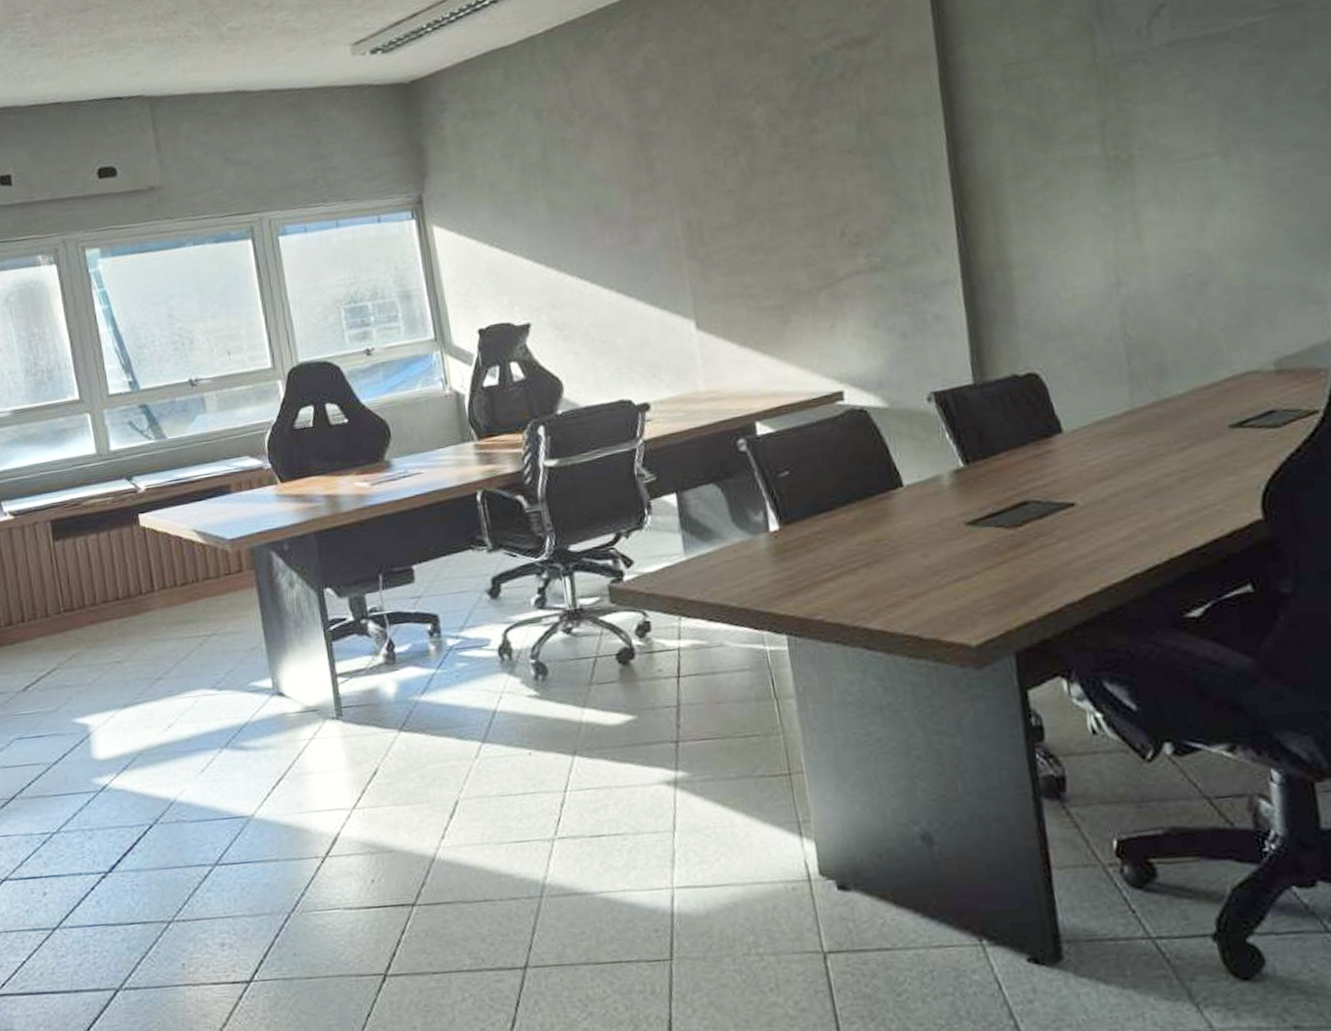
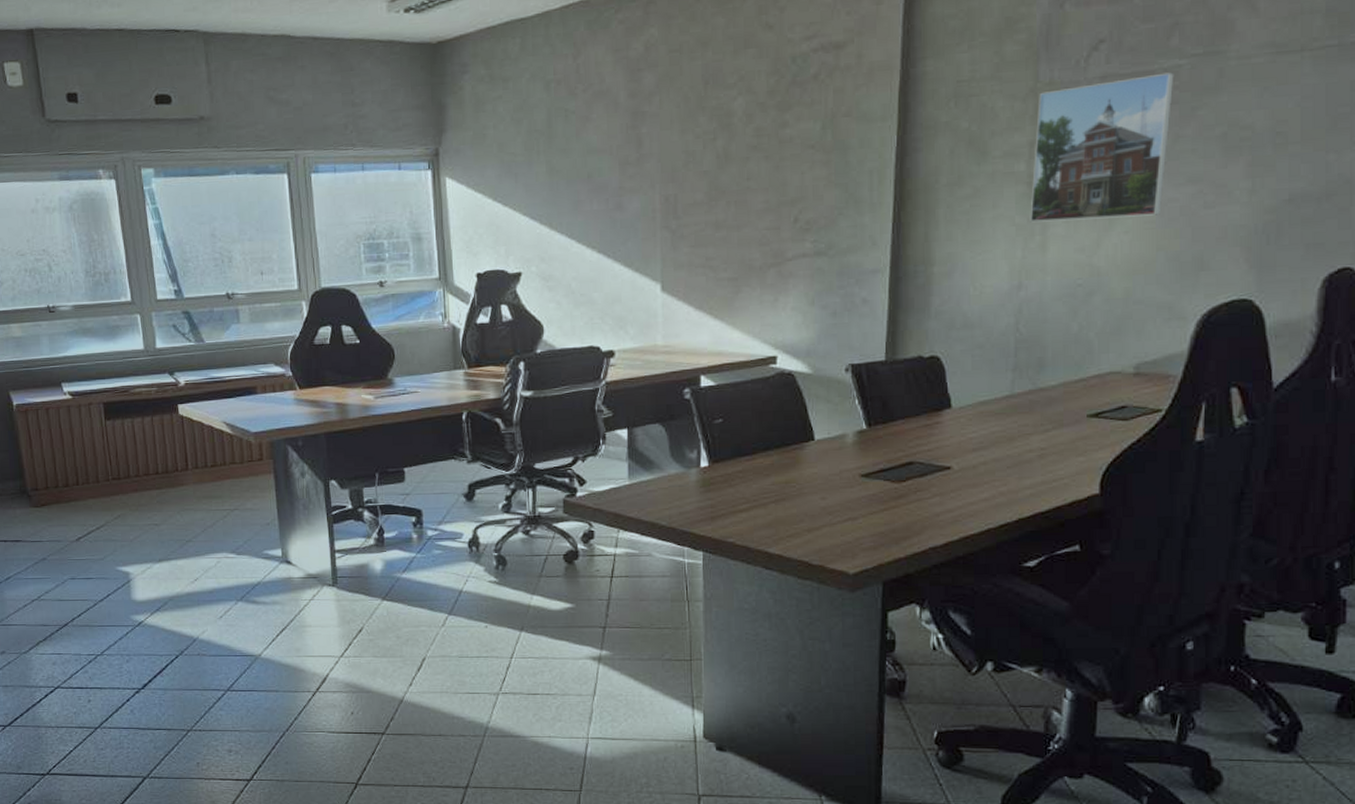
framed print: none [1100,31,1269,210] -> present [1030,72,1174,223]

